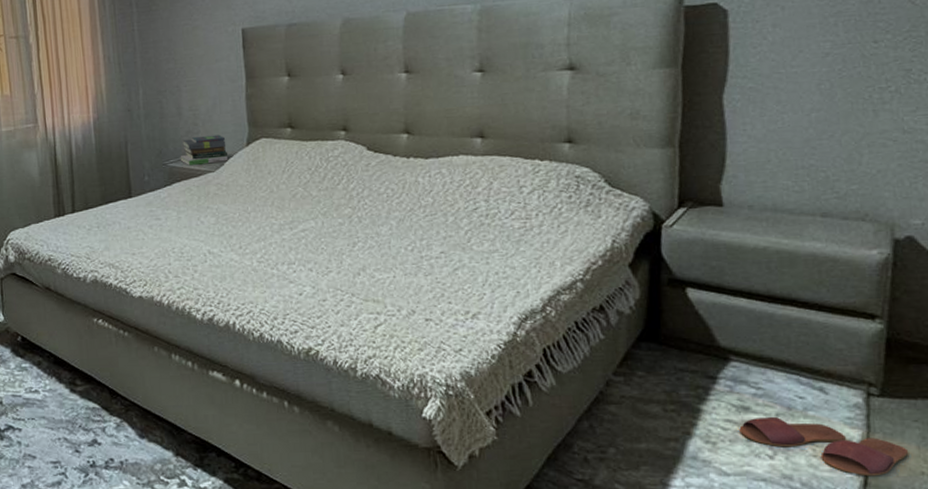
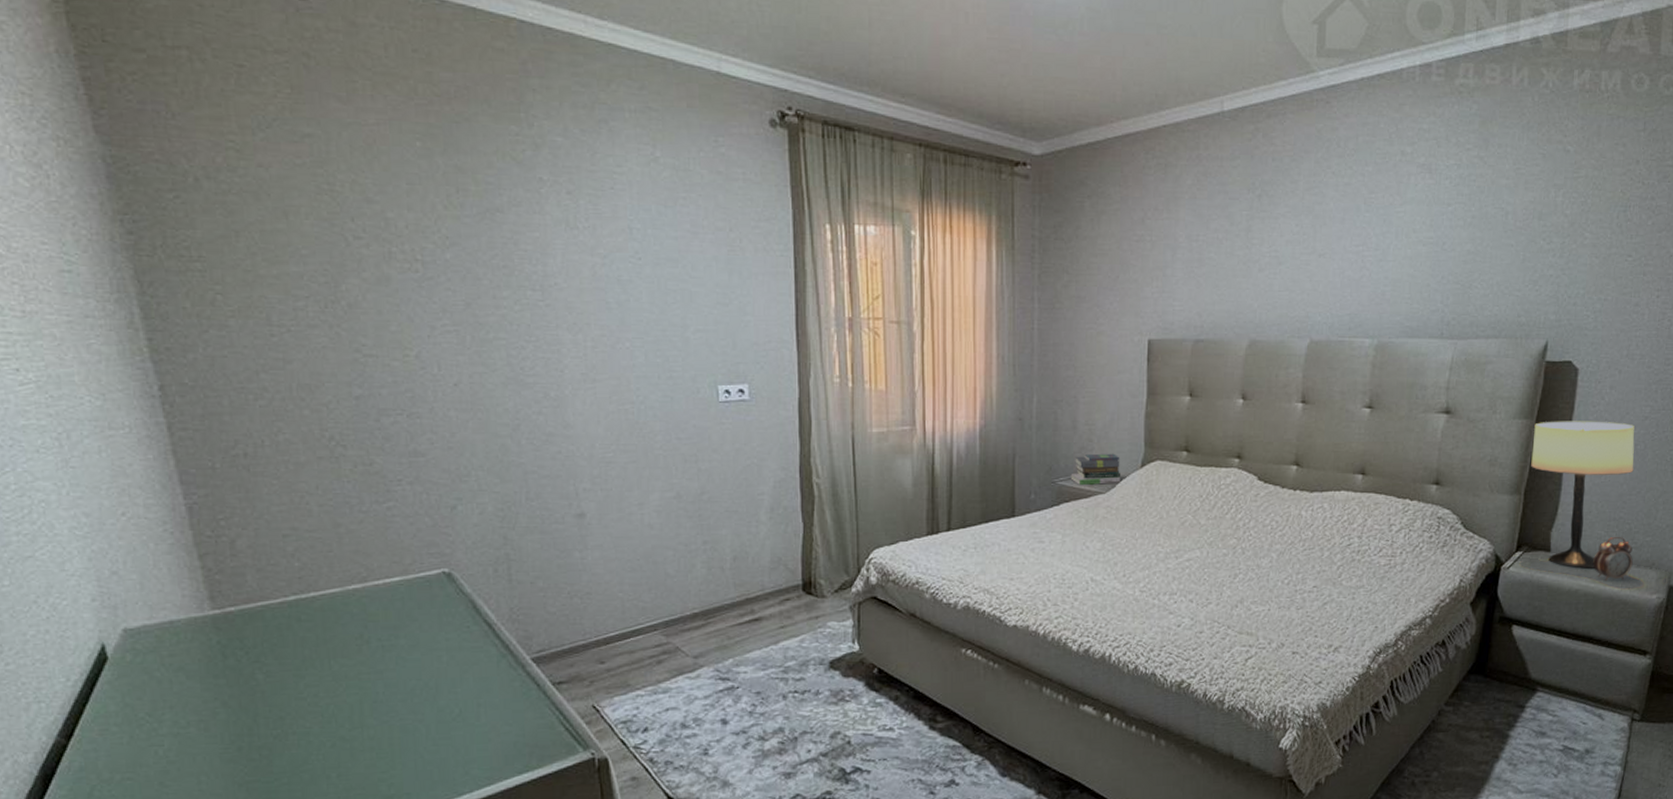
table lamp: none [681,62,820,224] -> present [1531,421,1635,569]
slippers: present [739,416,908,477] -> none [1535,740,1652,790]
alarm clock: none [782,185,838,237] -> present [1593,536,1633,582]

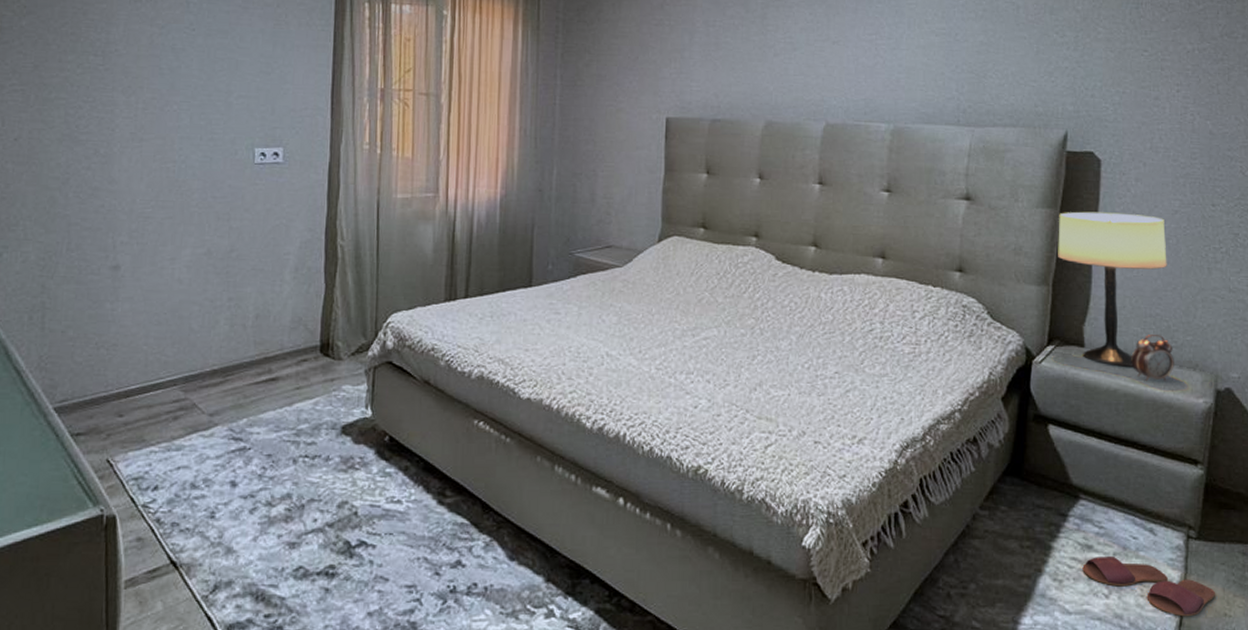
books: present [1070,453,1120,485] -> none [588,227,638,258]
slippers: none [1535,740,1652,790] -> present [1082,555,1215,617]

